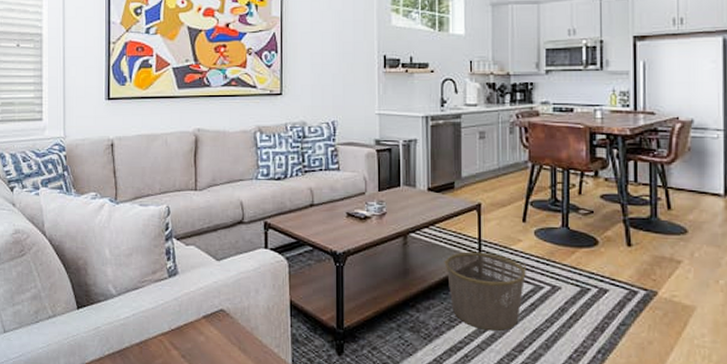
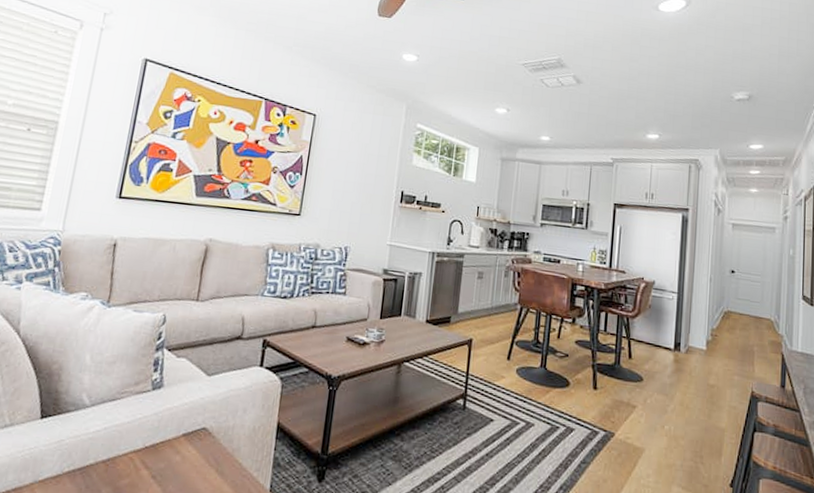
basket: present [444,251,527,331] -> none [432,384,507,464]

